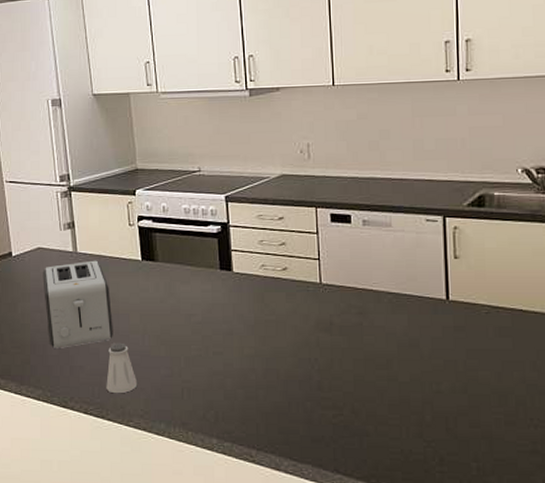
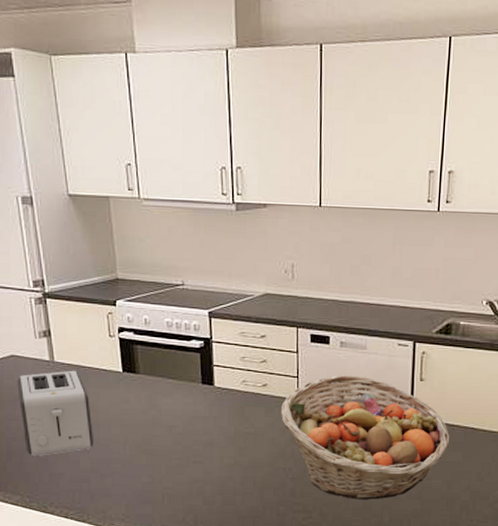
saltshaker: present [106,342,138,394] -> none [87,451,119,500]
fruit basket: none [303,255,495,394] -> present [281,375,450,500]

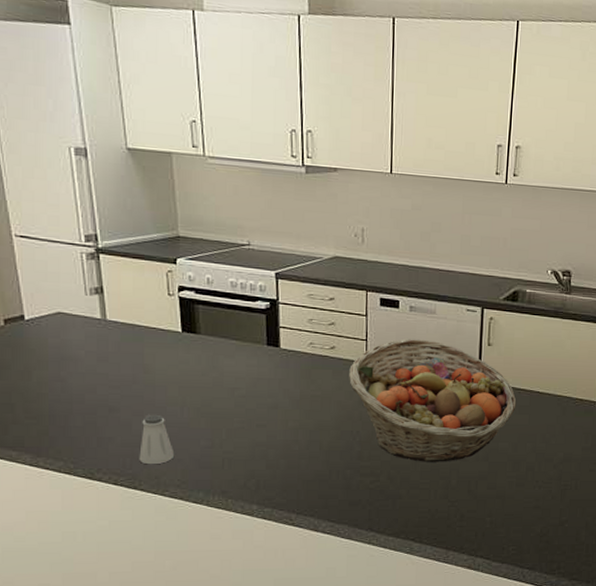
toaster: present [17,370,94,456] -> none [63,329,148,419]
saltshaker: none [87,451,119,500] -> present [139,414,175,465]

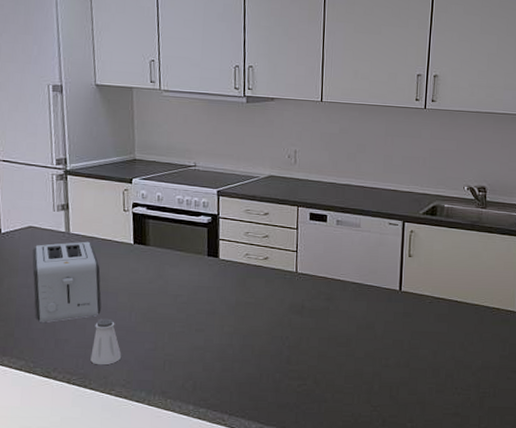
toaster: none [63,329,148,419] -> present [32,241,102,322]
fruit basket: present [349,339,517,462] -> none [280,250,436,368]

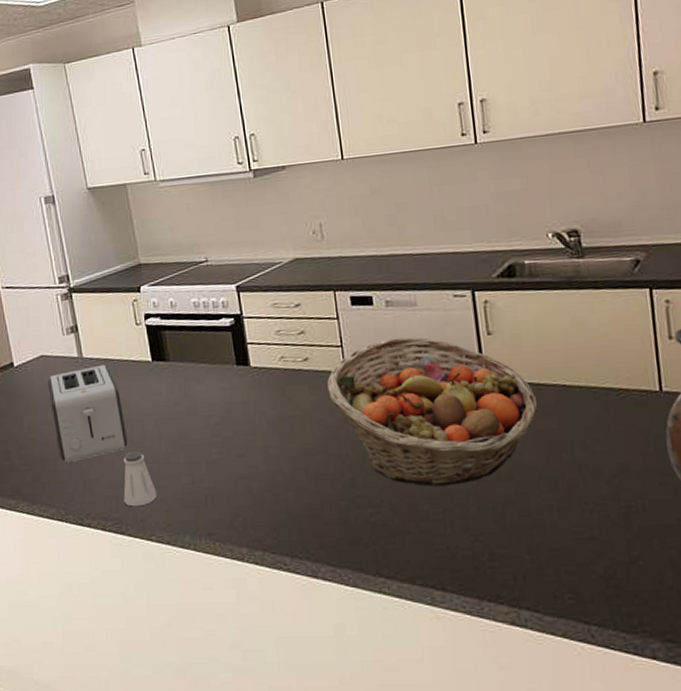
fruit basket: none [280,250,436,368] -> present [327,337,538,486]

